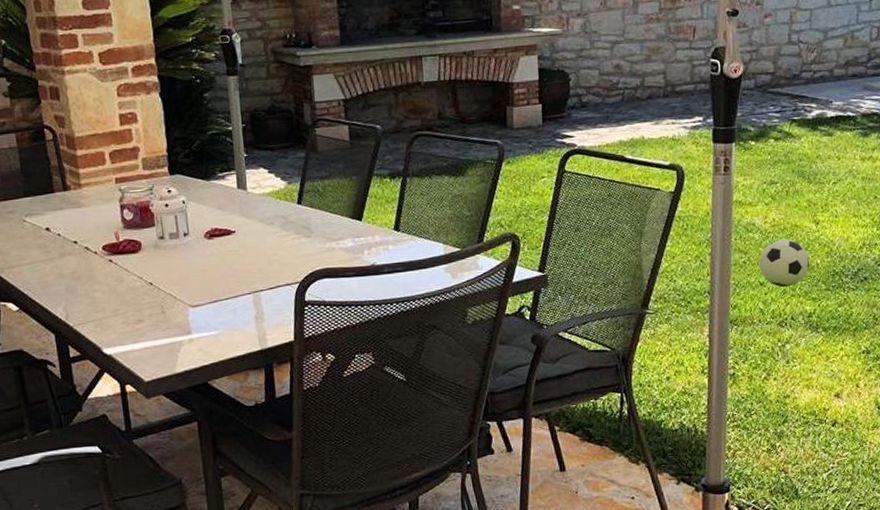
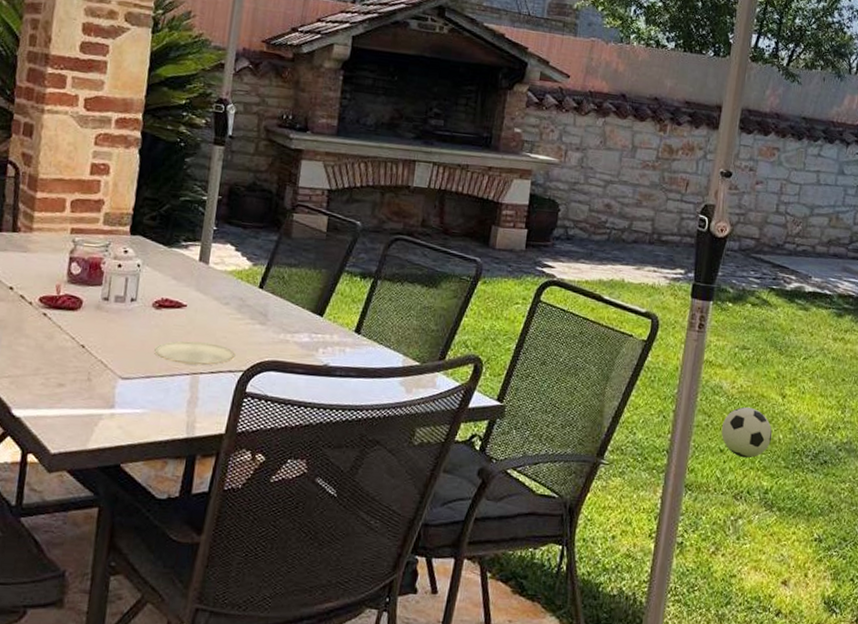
plate: none [214,262,289,285] -> present [153,340,236,366]

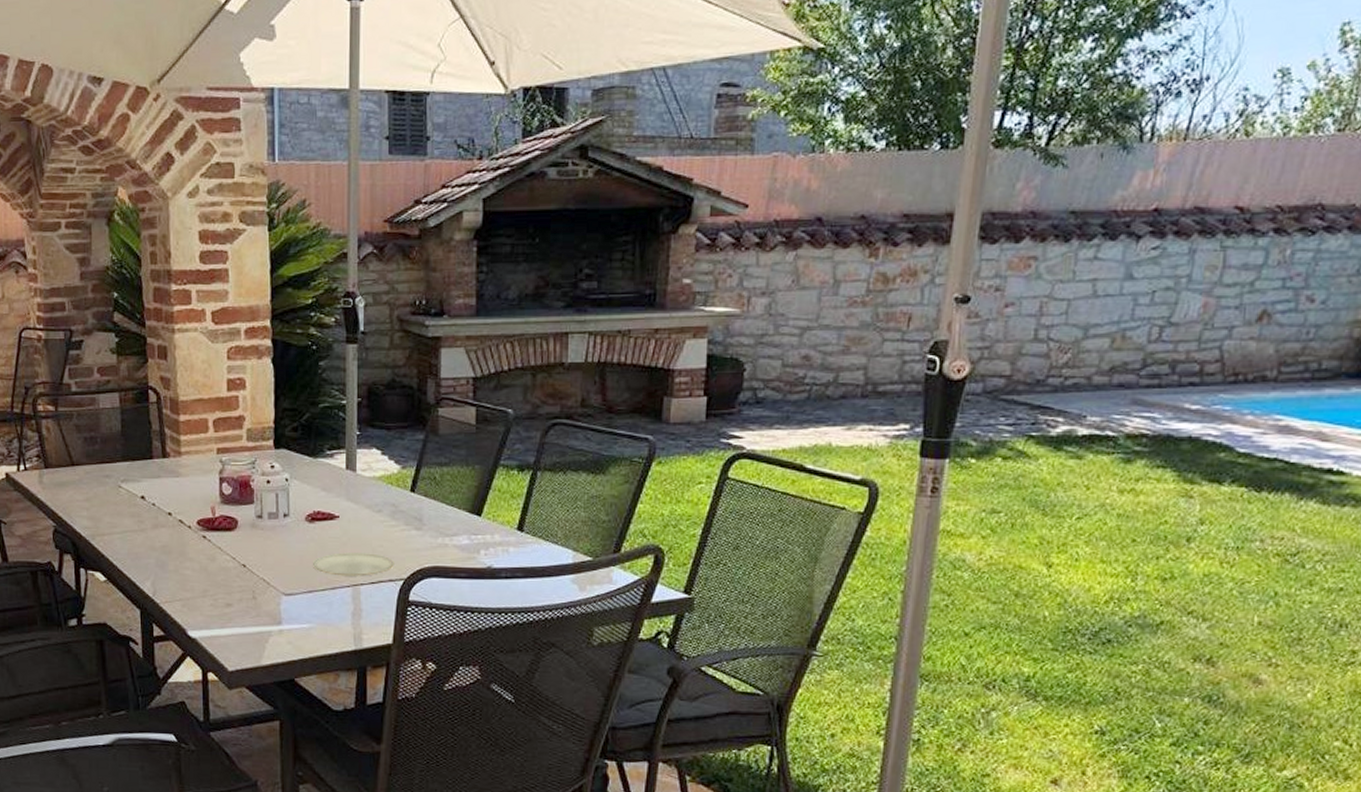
soccer ball: present [721,406,773,459] -> none [965,581,1035,642]

